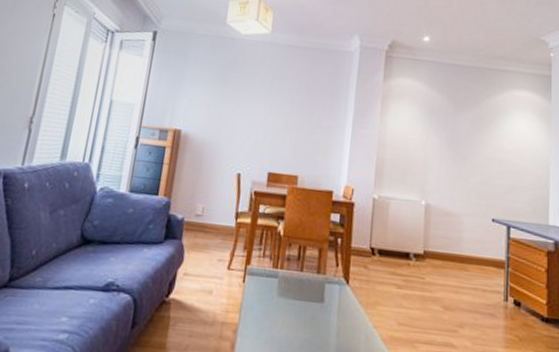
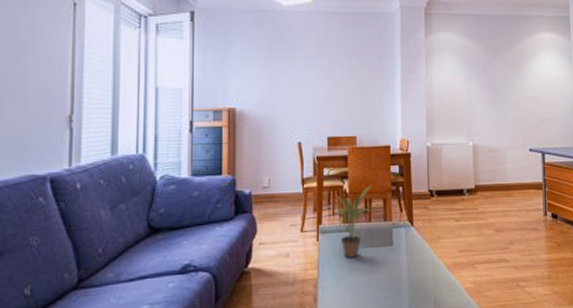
potted plant: none [264,231,307,309] -> present [335,186,373,258]

